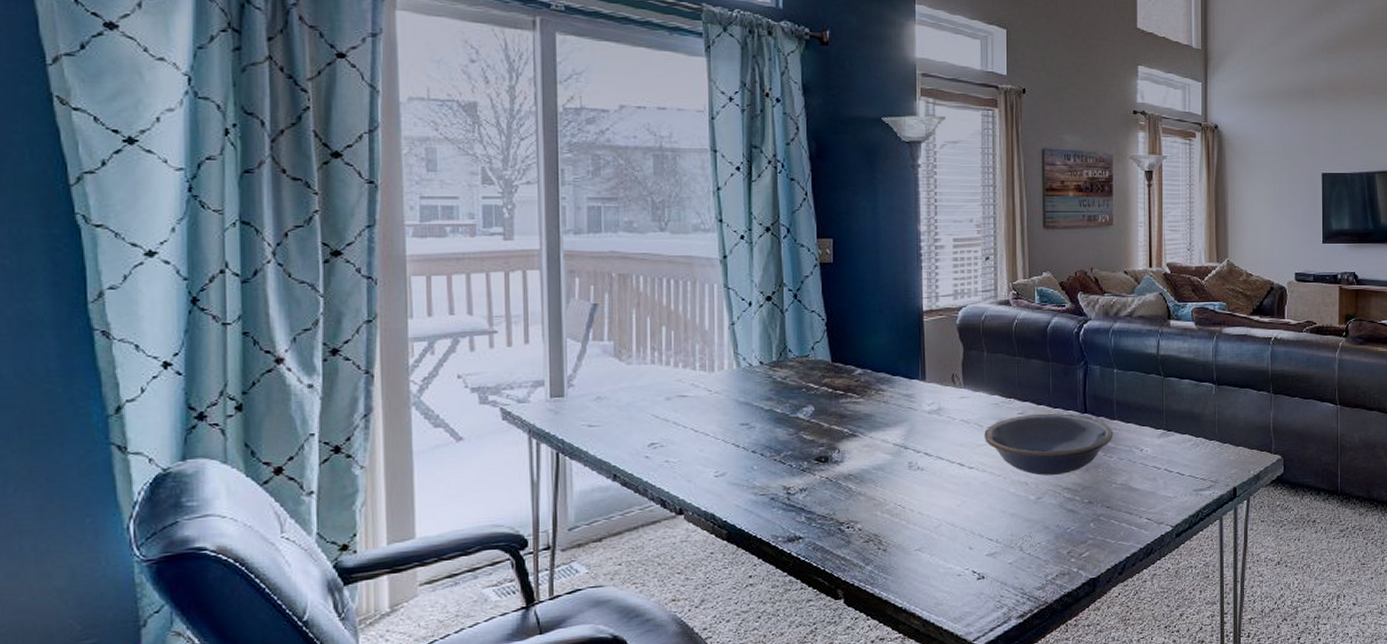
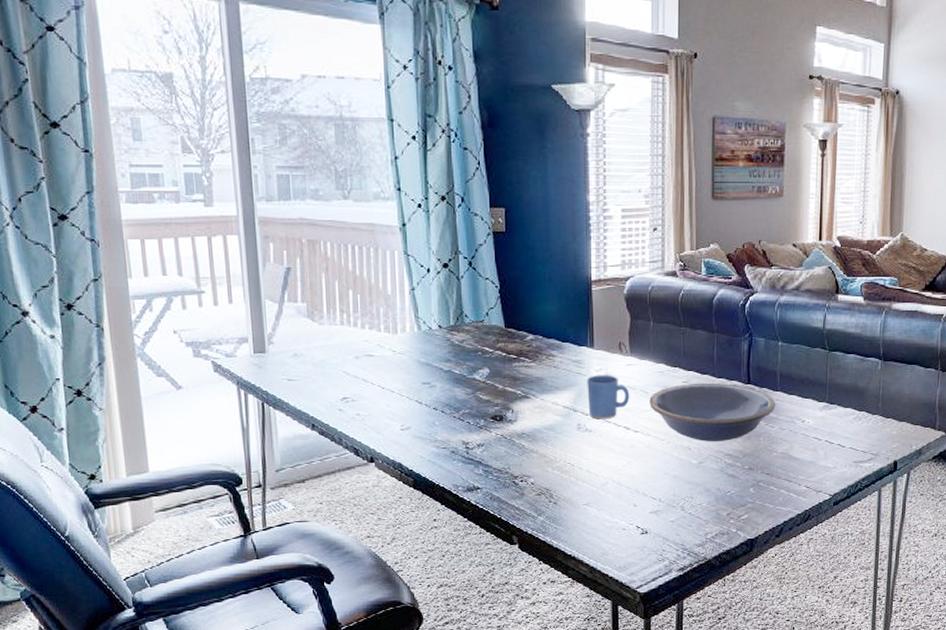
mug: none [919,408,964,456] -> present [587,375,630,419]

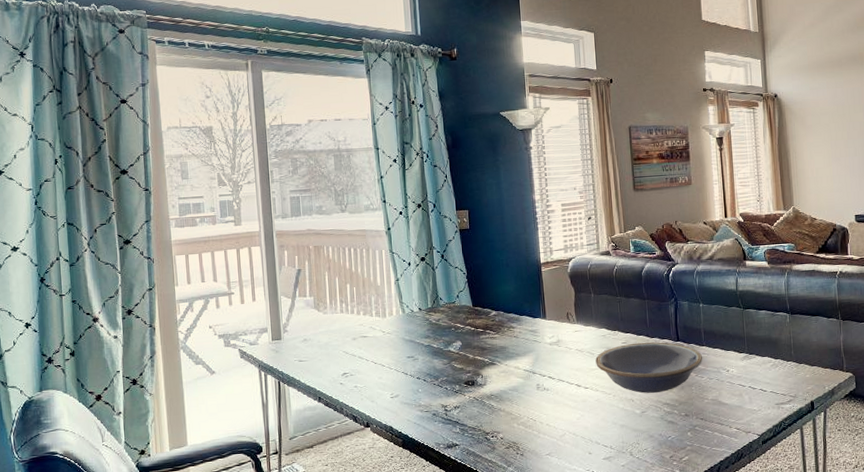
mug: present [587,375,630,419] -> none [542,340,579,379]

